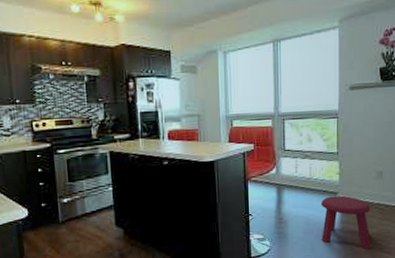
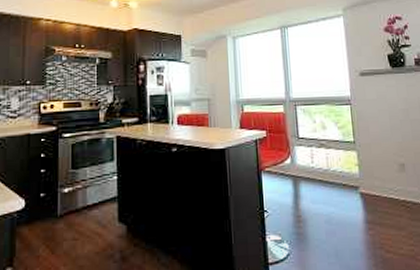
stool: present [321,195,372,249] -> none [341,190,404,256]

